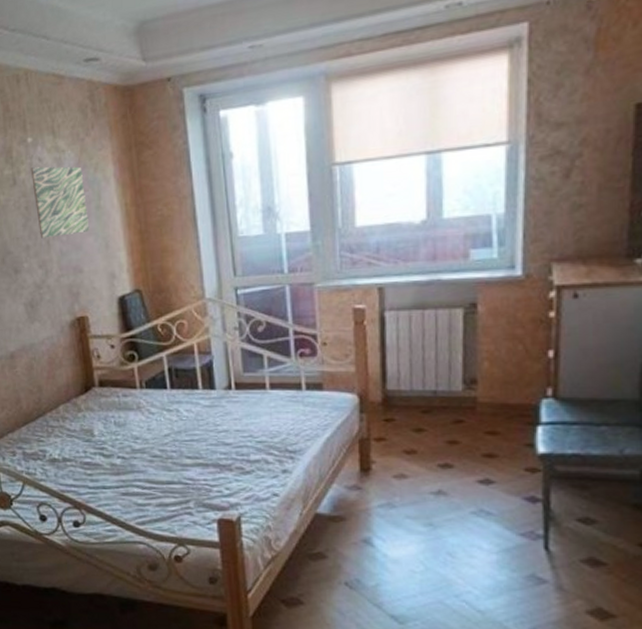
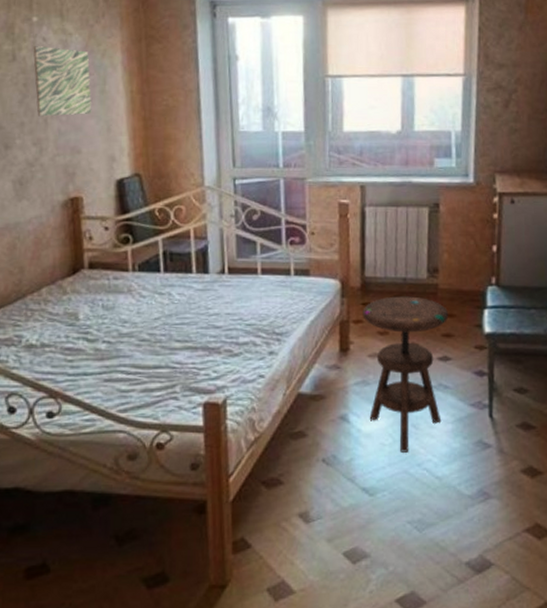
side table: none [385,411,491,582] -> present [363,296,449,453]

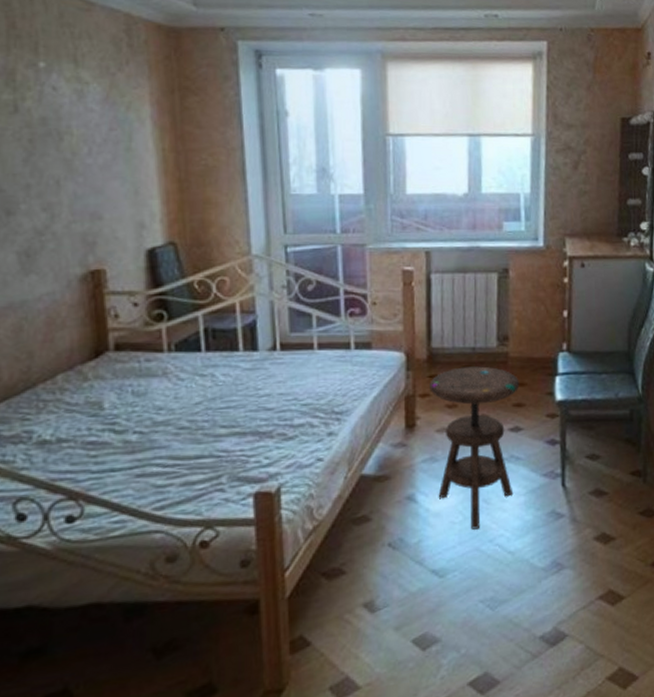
wall art: present [33,46,92,117] -> none [40,96,116,178]

